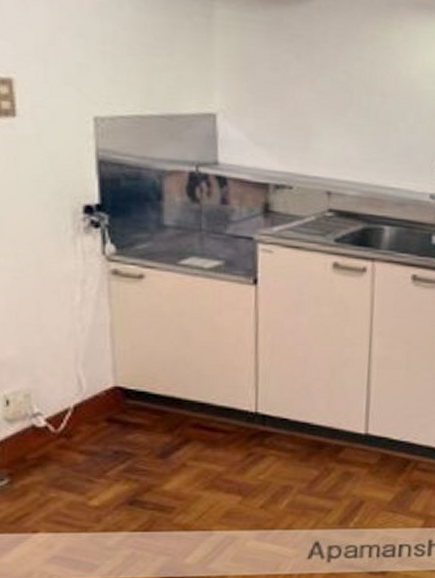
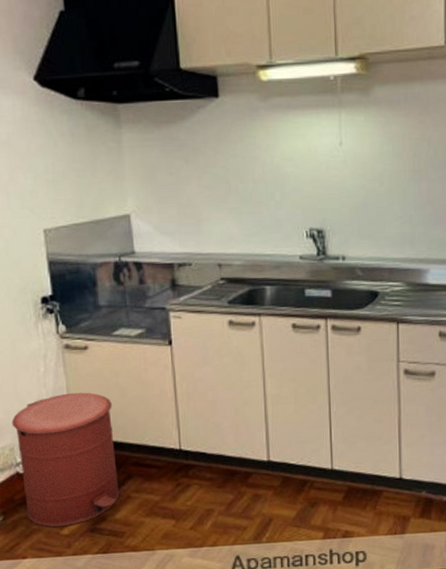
trash can: none [29,331,172,495] -> present [11,392,120,527]

